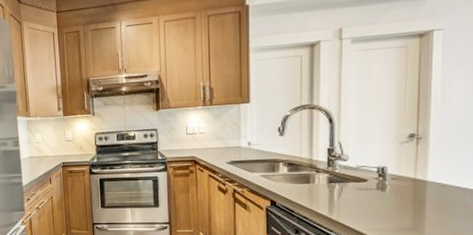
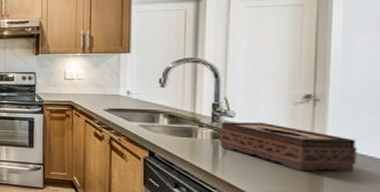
tissue box: none [335,163,454,207] -> present [220,121,357,172]

